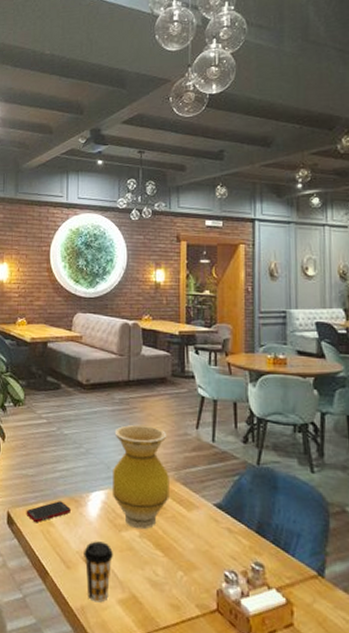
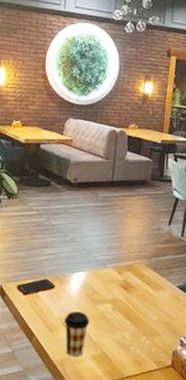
vase: present [113,424,169,530] -> none [92,219,143,304]

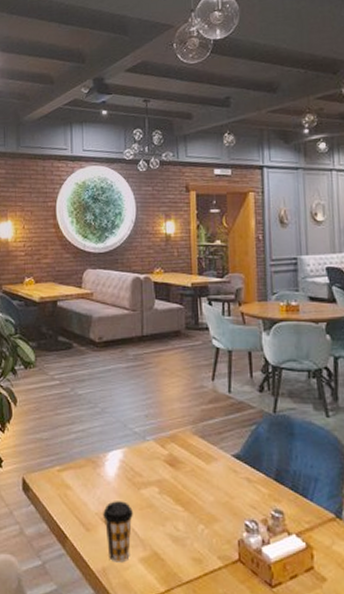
cell phone: present [16,279,55,296] -> none [42,463,88,487]

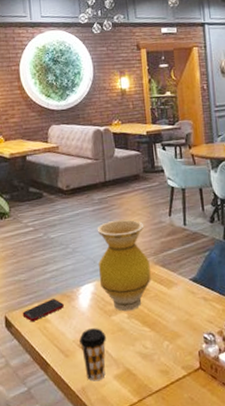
cell phone: none [42,463,88,487] -> present [22,299,64,322]
vase: none [130,380,188,486] -> present [97,219,151,312]

